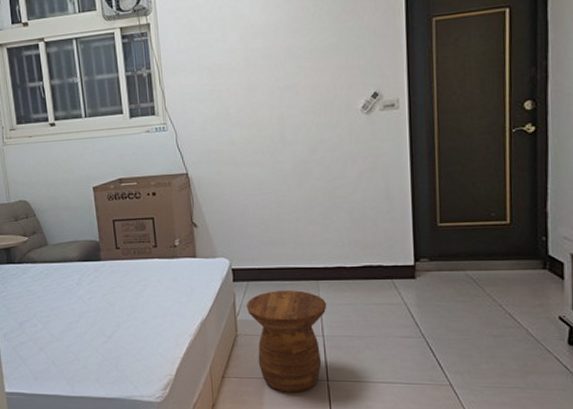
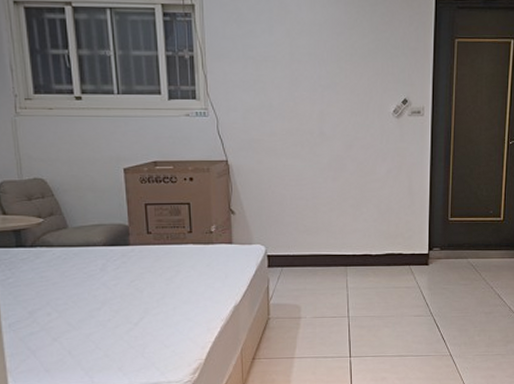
side table: present [246,290,327,393] -> none [279,276,354,370]

